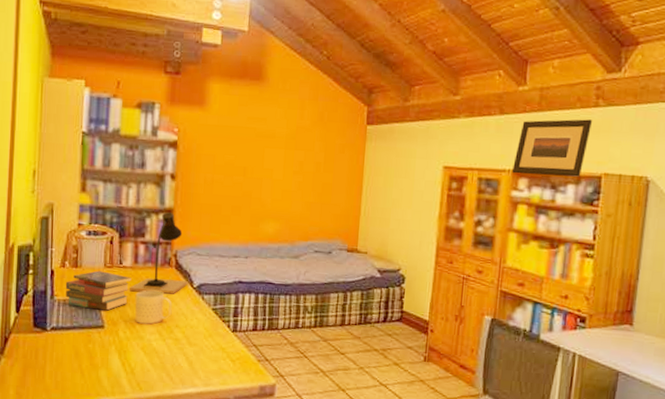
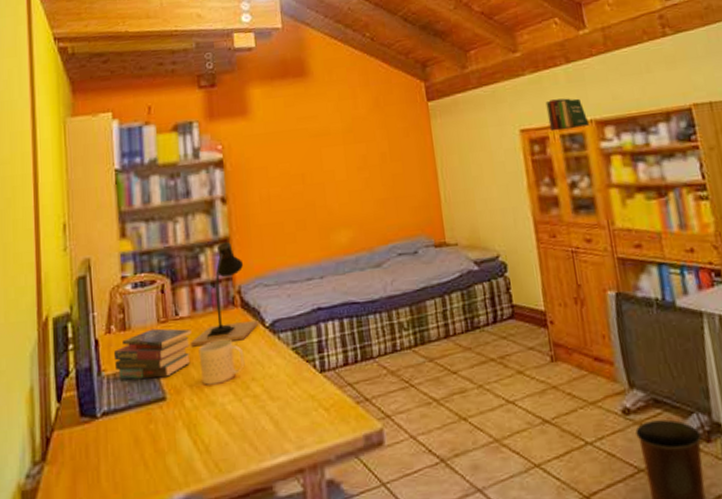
books: none [470,145,507,175] -> present [545,98,590,132]
picture frame: present [512,119,593,177] -> none [592,50,669,123]

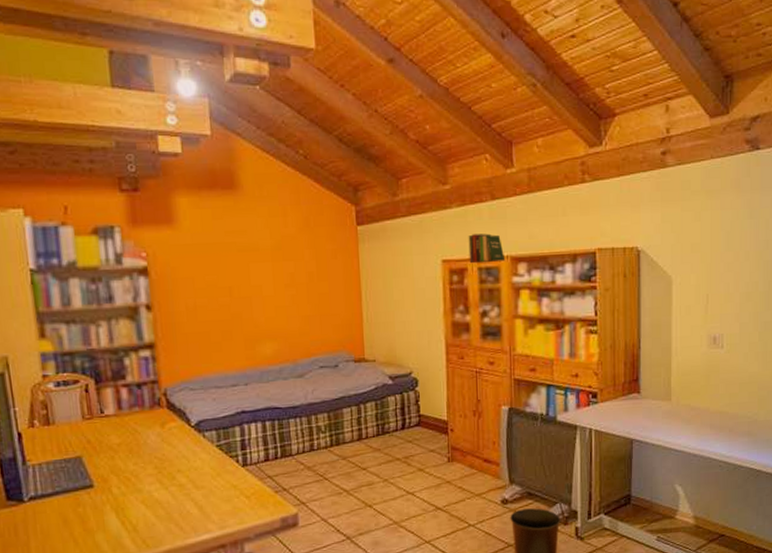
books: present [113,328,192,380] -> none [38,424,118,469]
desk lamp: present [189,241,259,347] -> none [116,347,184,442]
mug: present [198,339,245,385] -> none [125,436,171,475]

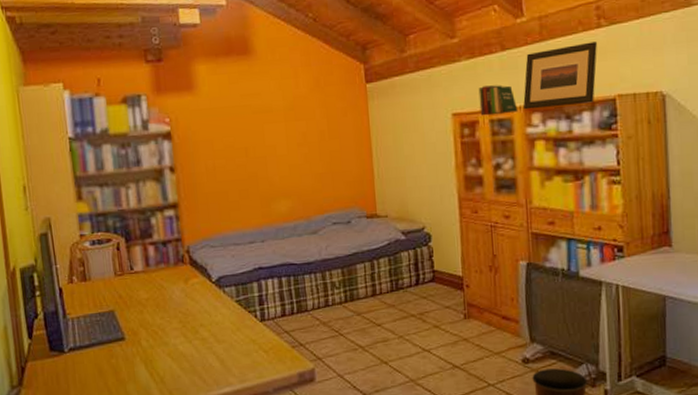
picture frame: none [510,196,582,259] -> present [523,41,598,110]

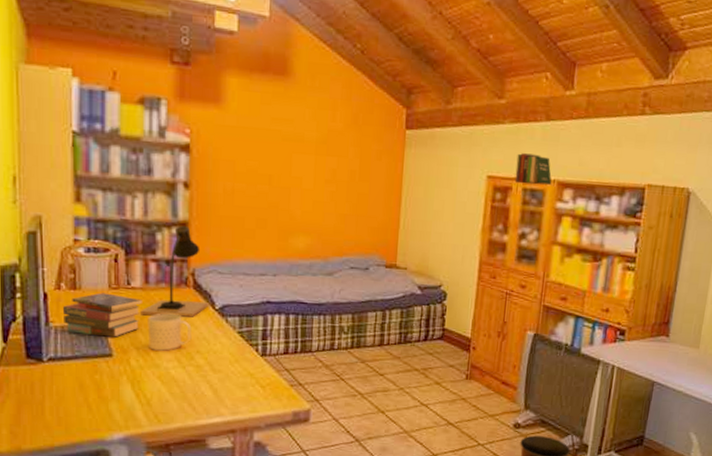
books: none [76,280,146,322] -> present [62,292,142,337]
desk lamp: none [144,206,206,297] -> present [139,225,209,317]
mug: none [152,291,194,329] -> present [148,313,192,351]
picture frame: present [523,41,598,110] -> none [557,127,639,188]

